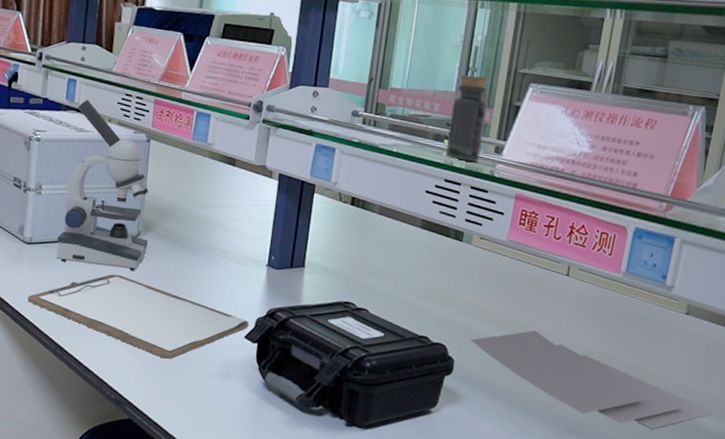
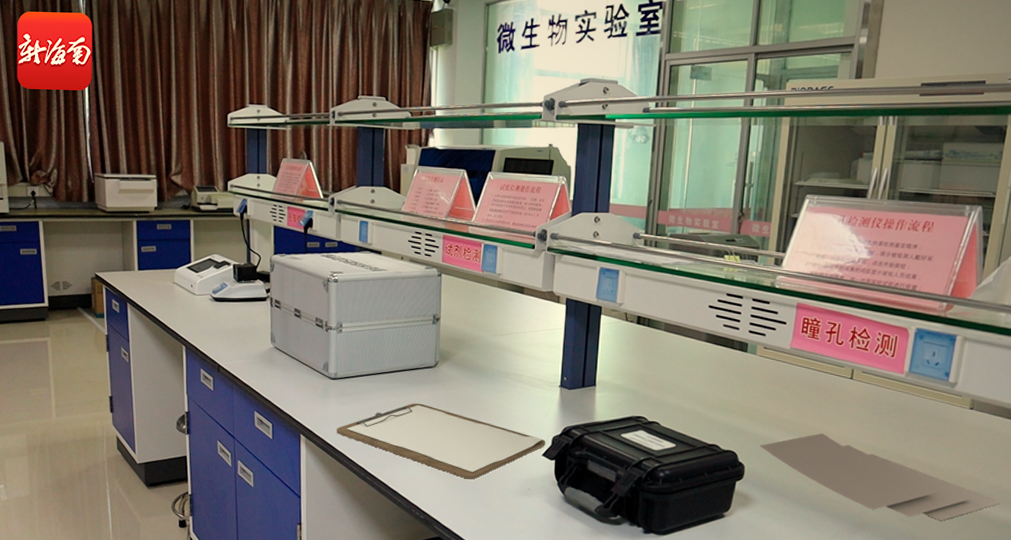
microscope: present [56,99,149,271] -> none [360,240,445,399]
bottle: present [445,75,489,162] -> none [726,191,766,275]

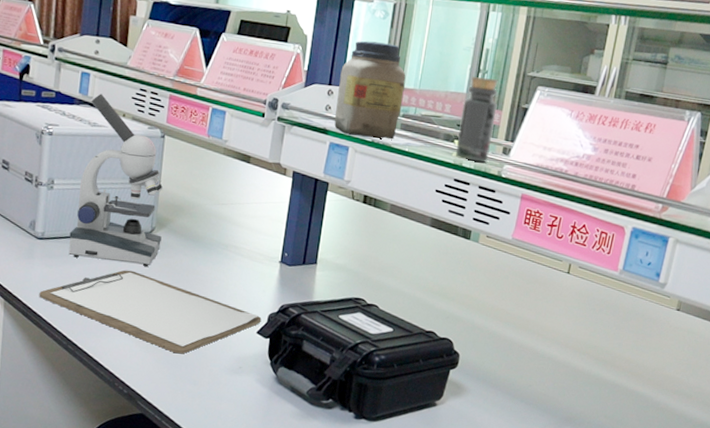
microscope: none [360,240,445,399] -> present [68,94,164,267]
jar: none [602,166,671,261] -> present [334,40,406,140]
bottle: none [726,191,766,275] -> present [455,76,498,162]
papers: present [759,433,1001,521] -> none [475,326,699,419]

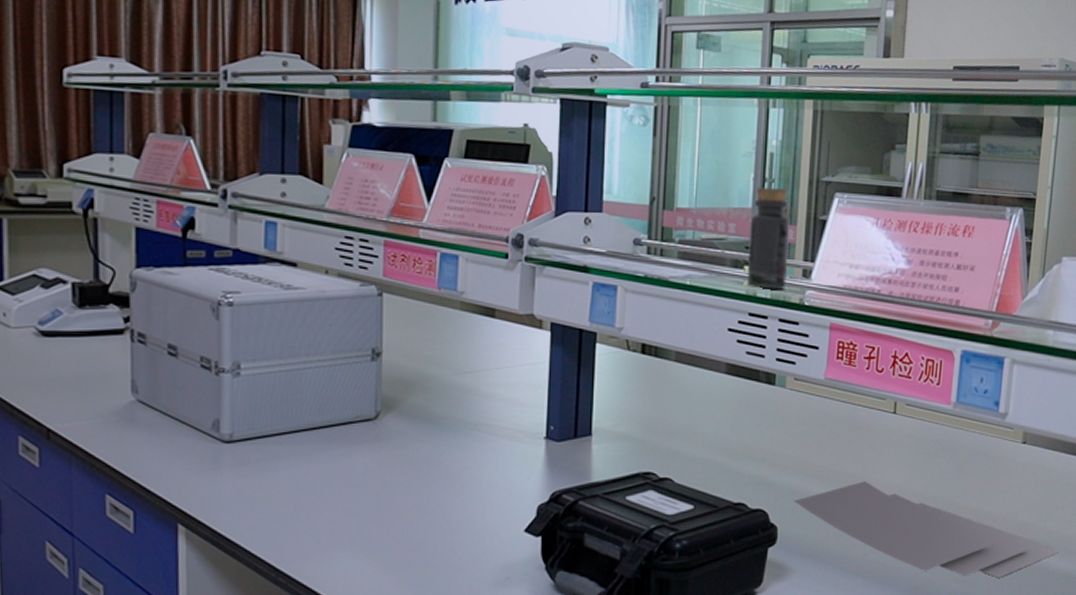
clipboard: present [39,270,262,354] -> none [232,470,529,571]
microscope: present [68,94,164,267] -> none [267,247,390,464]
jar: present [334,40,406,140] -> none [595,154,678,273]
papers: none [475,326,699,419] -> present [794,481,1060,578]

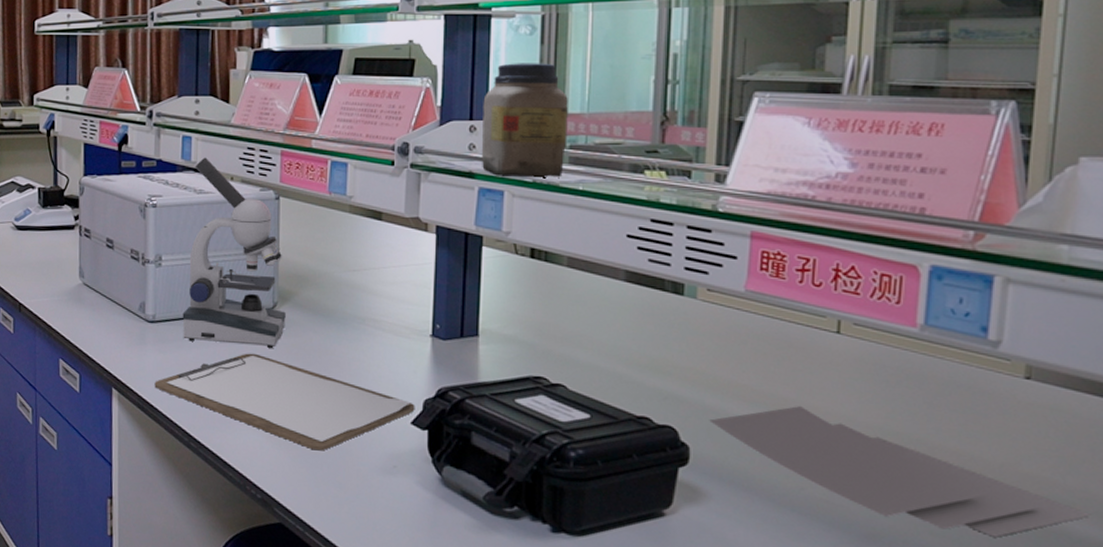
clipboard: none [232,470,529,571] -> present [154,353,415,451]
microscope: none [267,247,390,464] -> present [182,157,286,349]
jar: none [595,154,678,273] -> present [481,63,568,178]
bottle: present [746,187,790,290] -> none [648,90,699,195]

